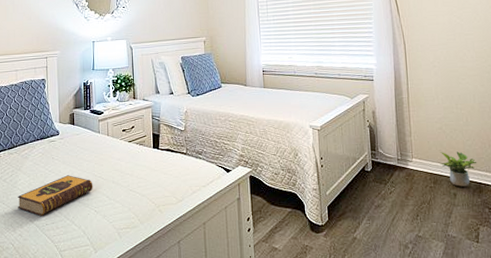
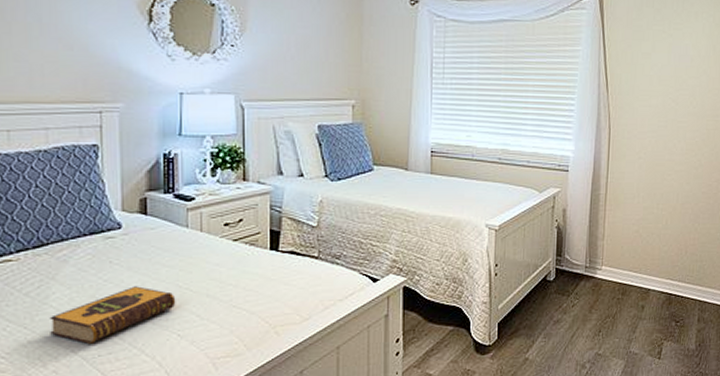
potted plant: present [440,151,477,187] -> none [631,258,671,298]

